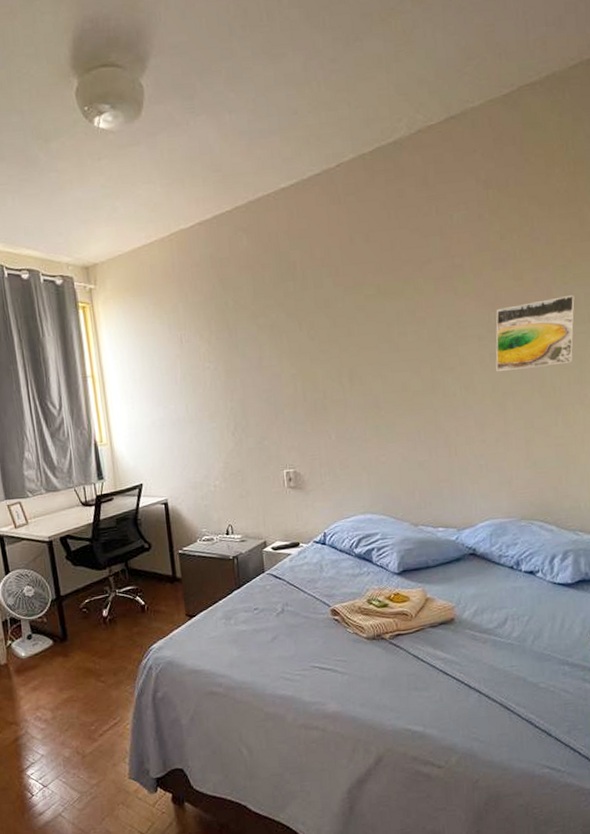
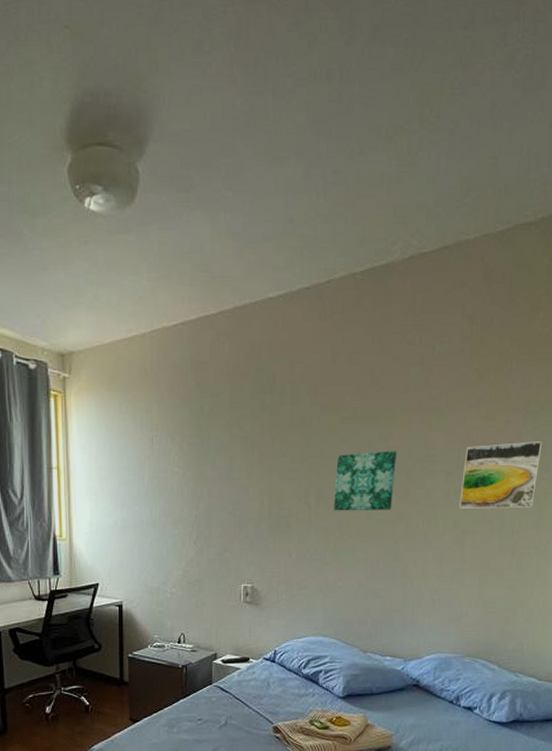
wall art: none [366,322,427,388] -> present [334,451,396,511]

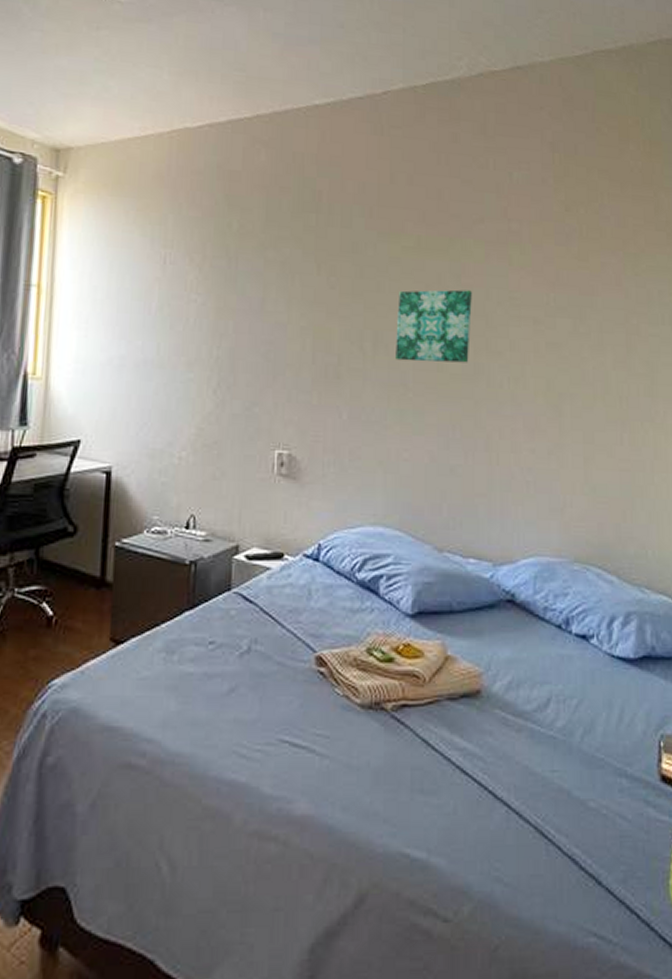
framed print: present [459,441,542,510] -> none [552,289,647,371]

